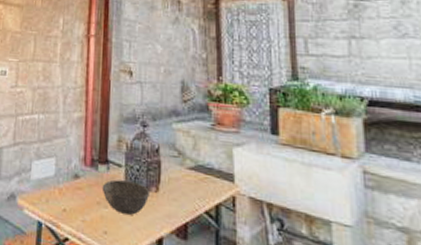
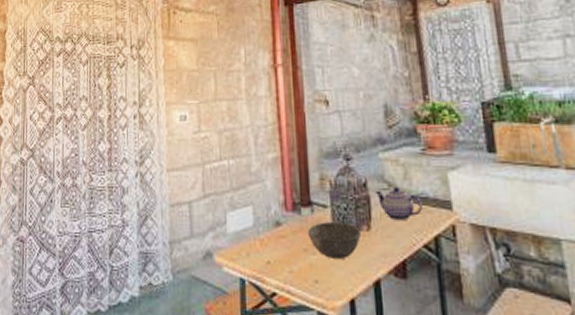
teapot: none [165,155,207,187] -> present [374,187,422,221]

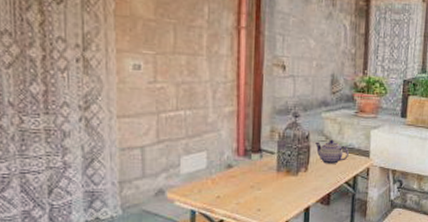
bowl: present [307,222,361,259] -> none [255,165,299,192]

